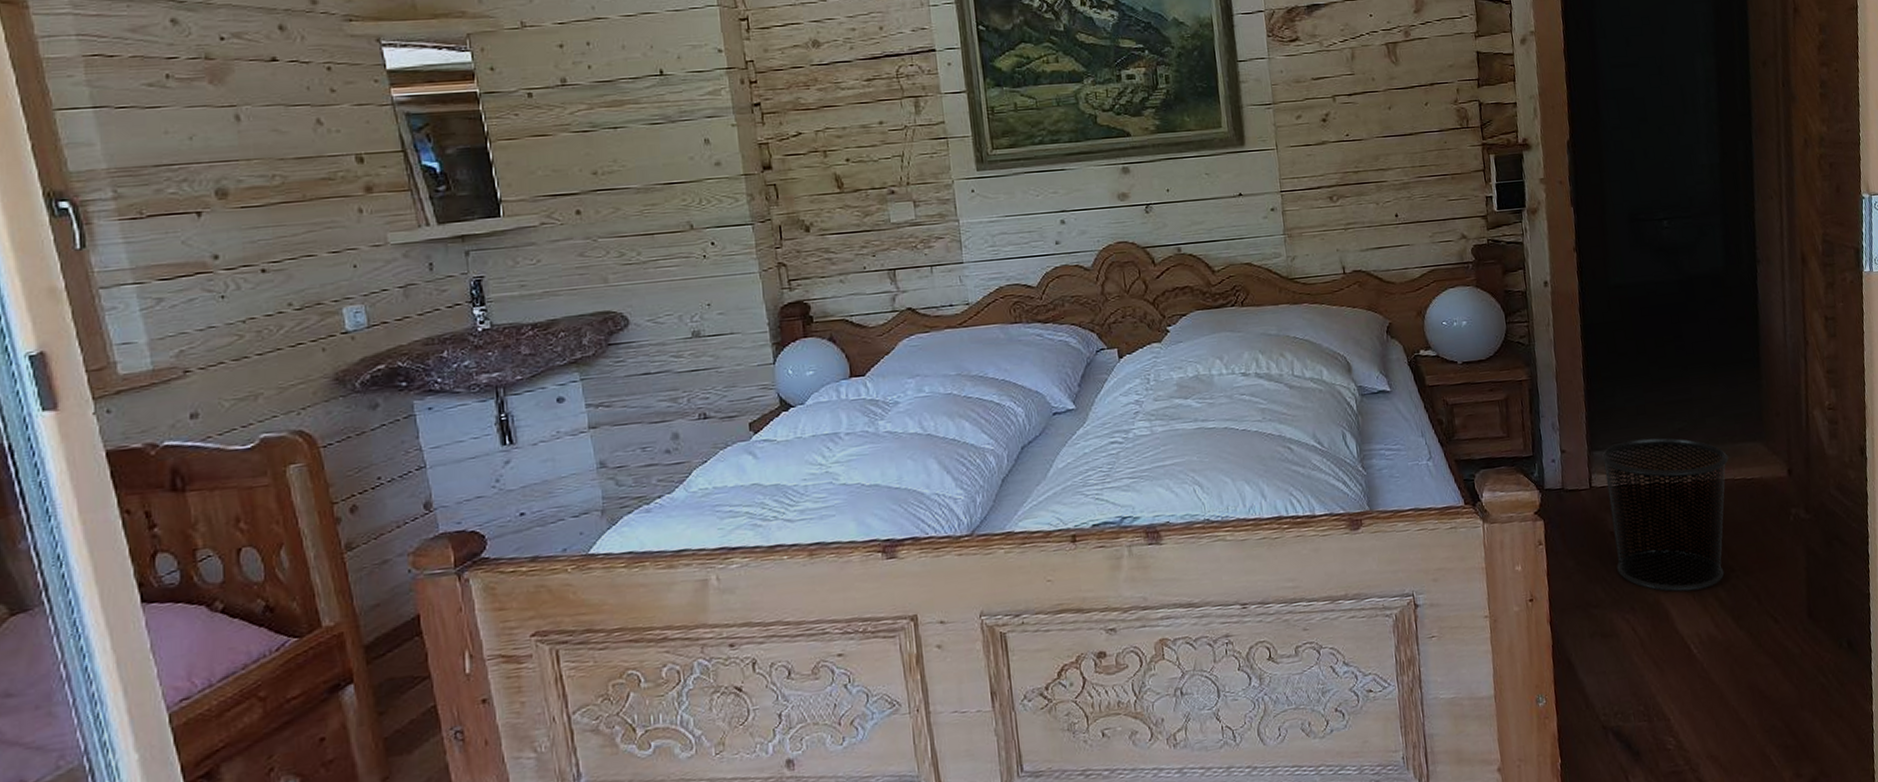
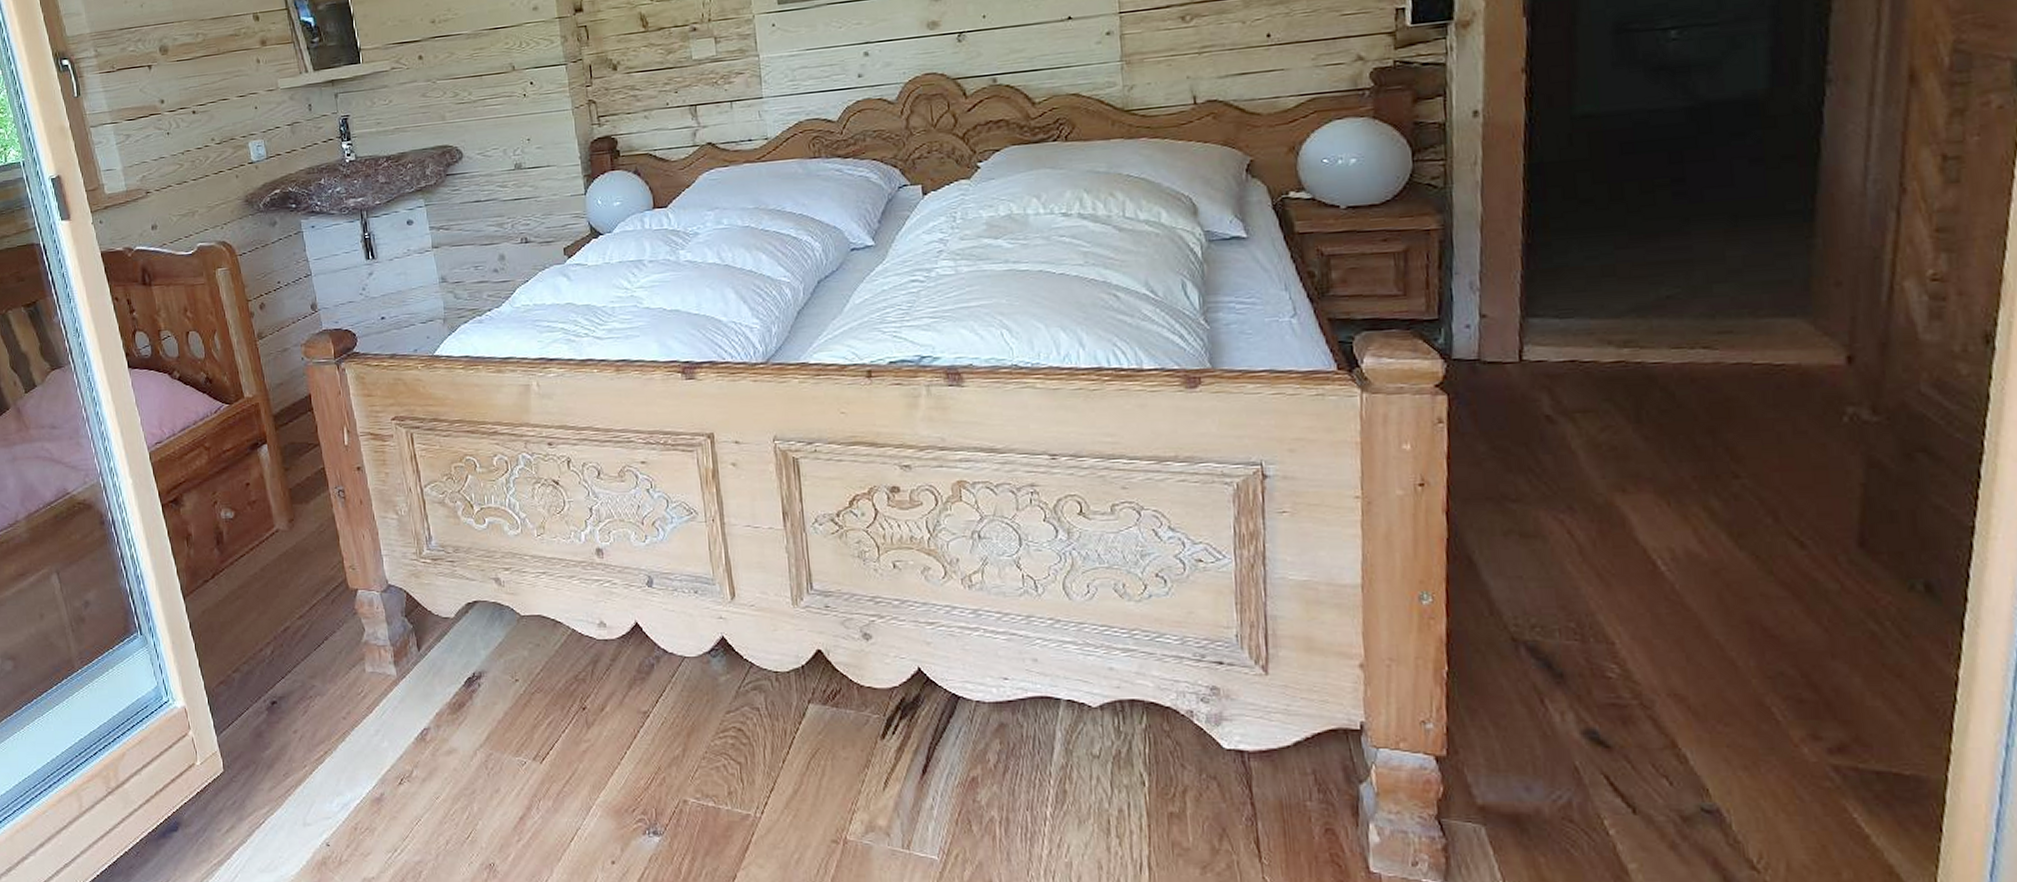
waste bin: present [1601,437,1729,592] -> none [1540,305,1746,496]

